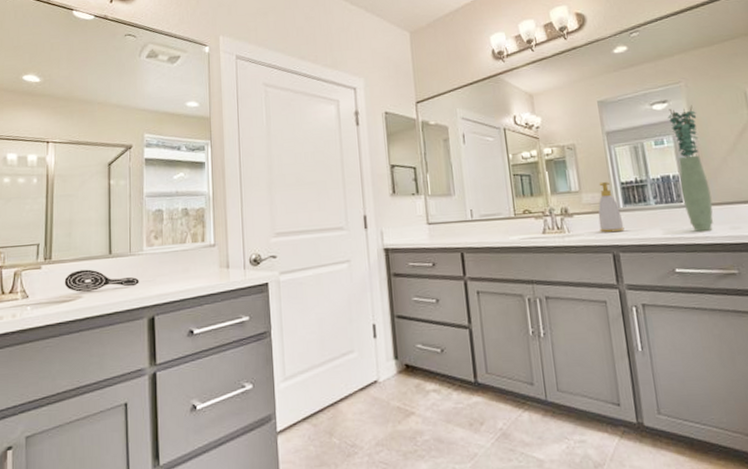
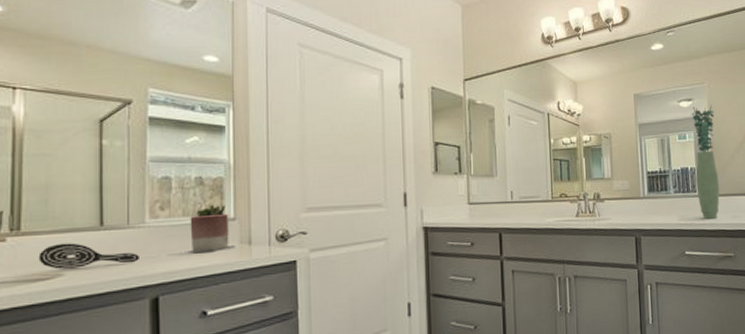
succulent planter: none [177,232,216,277] -> present [187,205,235,253]
soap bottle: present [598,181,625,233] -> none [625,170,647,218]

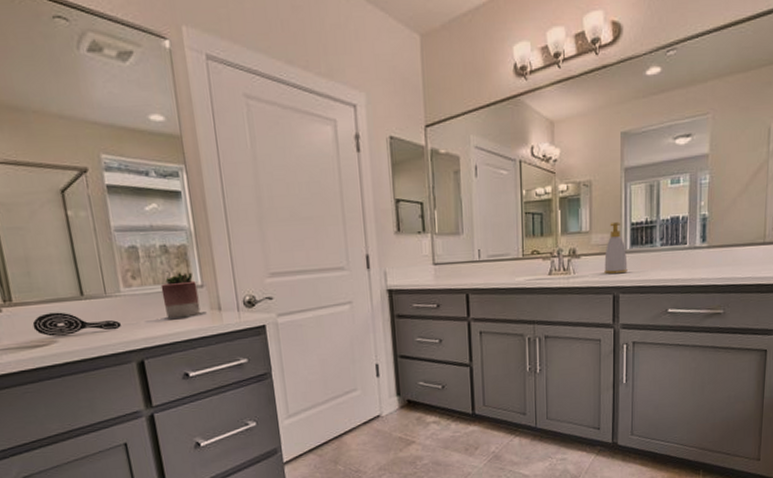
soap bottle: none [625,170,647,218] -> present [604,221,628,274]
vase: present [691,105,720,219] -> none [687,140,717,273]

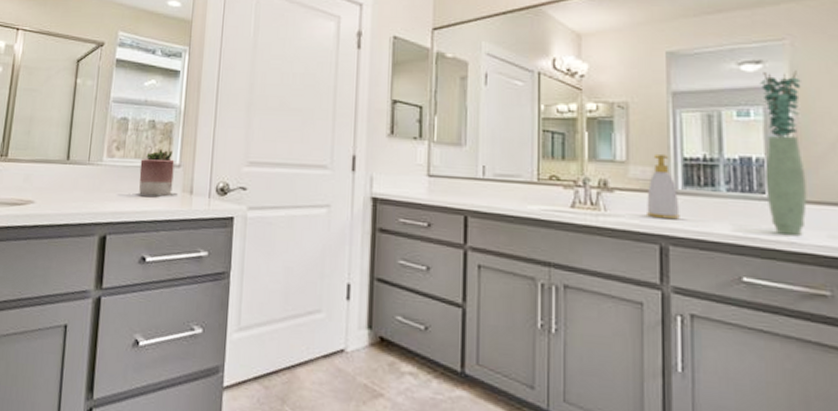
hairbrush: present [32,312,121,337] -> none [17,172,95,199]
vase: none [687,140,717,273] -> present [759,70,807,235]

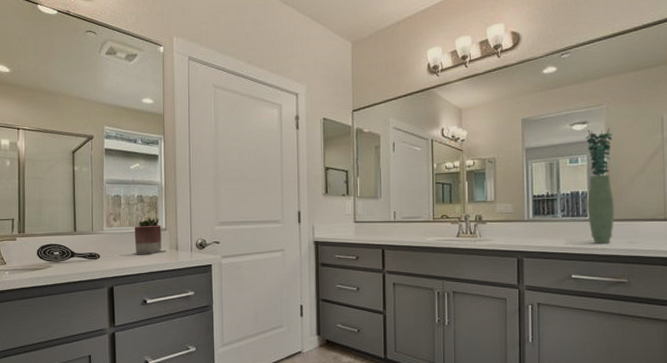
hairbrush: none [17,172,95,199] -> present [36,243,100,262]
soap bottle: present [647,153,680,220] -> none [508,193,531,240]

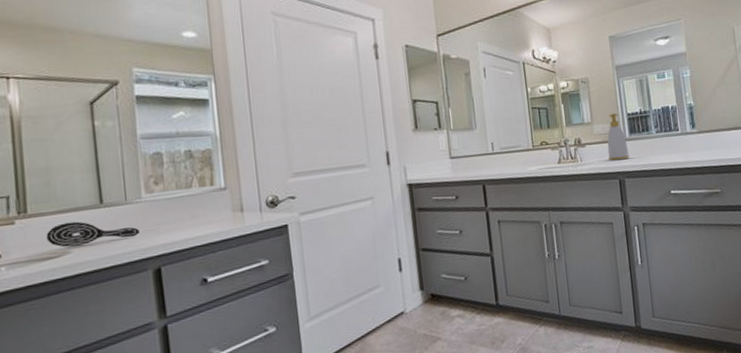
succulent planter: present [132,218,166,254] -> none [183,175,229,224]
soap bottle: none [508,193,531,240] -> present [607,112,630,161]
vase: present [585,127,614,243] -> none [669,41,703,157]

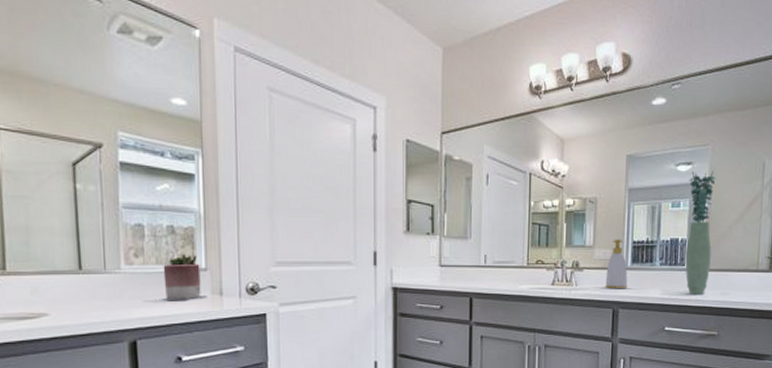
hairbrush: present [46,221,139,248] -> none [24,285,117,309]
succulent planter: none [183,175,229,224] -> present [162,255,207,300]
vase: none [669,41,703,157] -> present [685,170,716,294]

